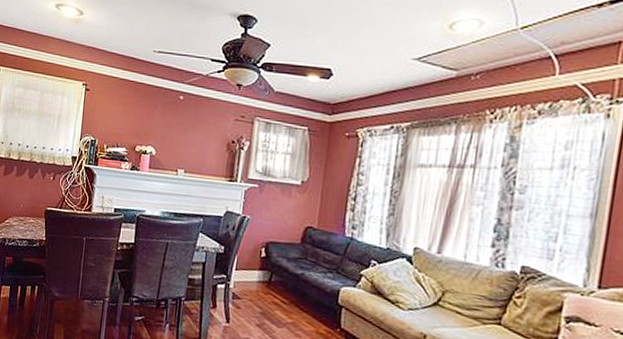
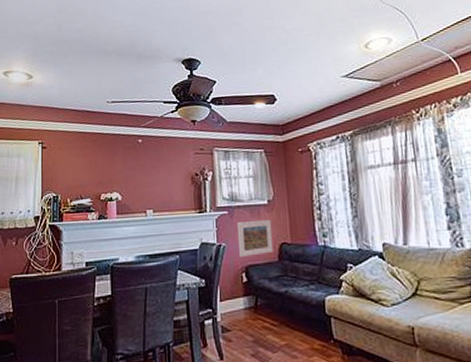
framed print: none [262,198,301,235] -> present [238,219,274,257]

